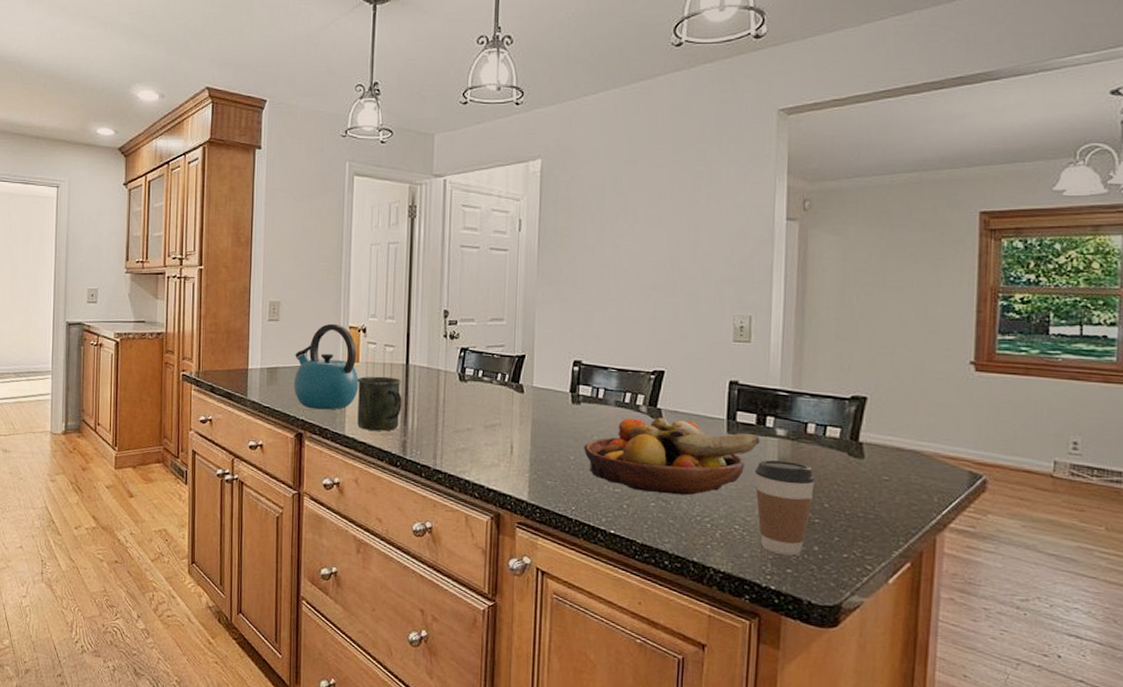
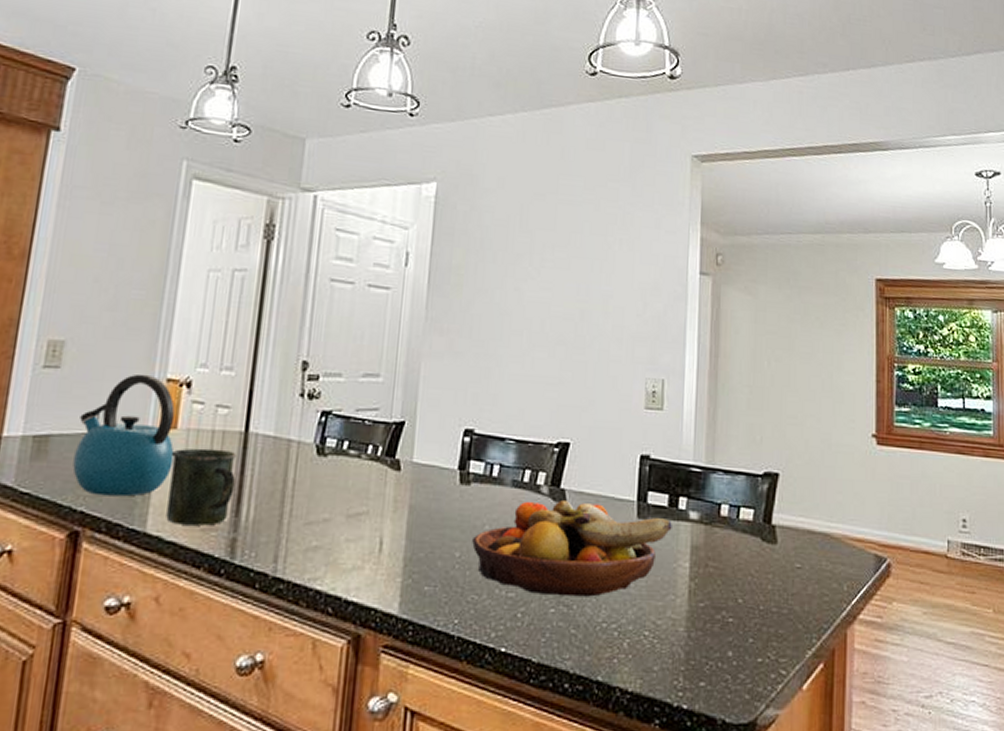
coffee cup: present [754,460,816,556] -> none [666,549,730,665]

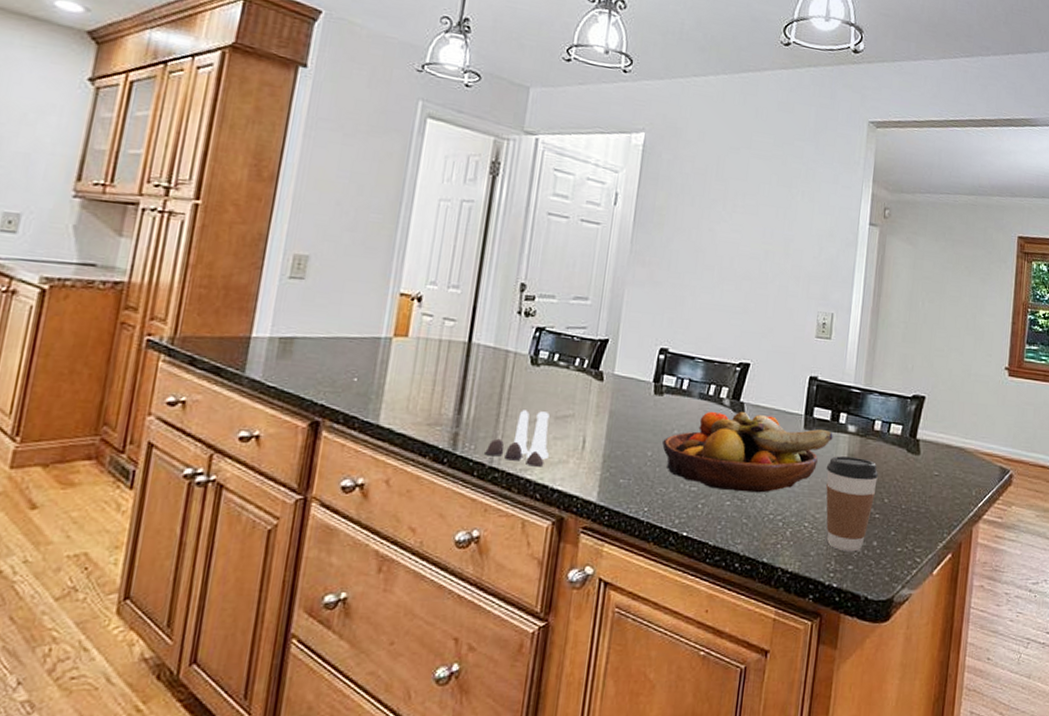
kettle: present [72,373,175,497] -> none [314,287,407,394]
mug: present [166,448,236,526] -> none [397,354,460,421]
salt and pepper shaker set: none [267,508,341,575] -> present [485,410,550,467]
coffee cup: none [666,549,730,665] -> present [826,456,879,552]

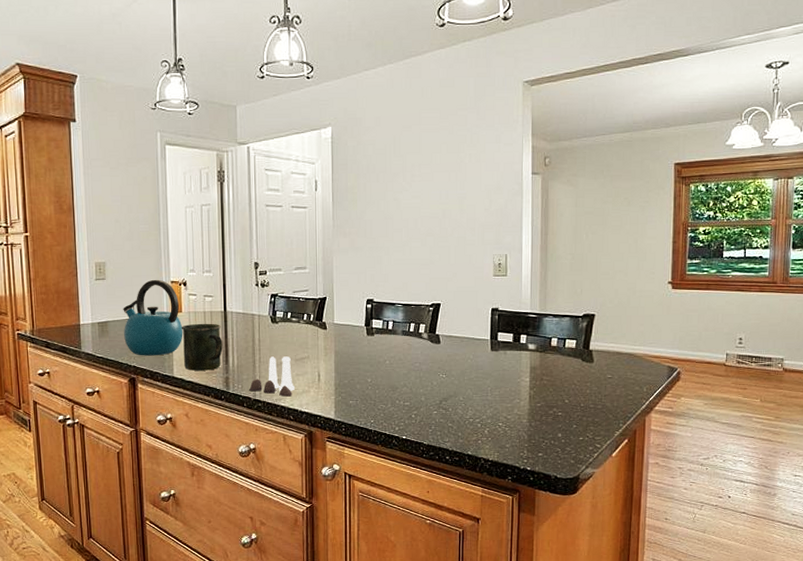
kettle: none [314,287,407,394] -> present [123,279,183,356]
mug: none [397,354,460,421] -> present [182,323,223,371]
fruit bowl: present [662,411,833,493] -> none [378,342,516,403]
coffee cup: present [826,456,879,552] -> none [512,369,559,443]

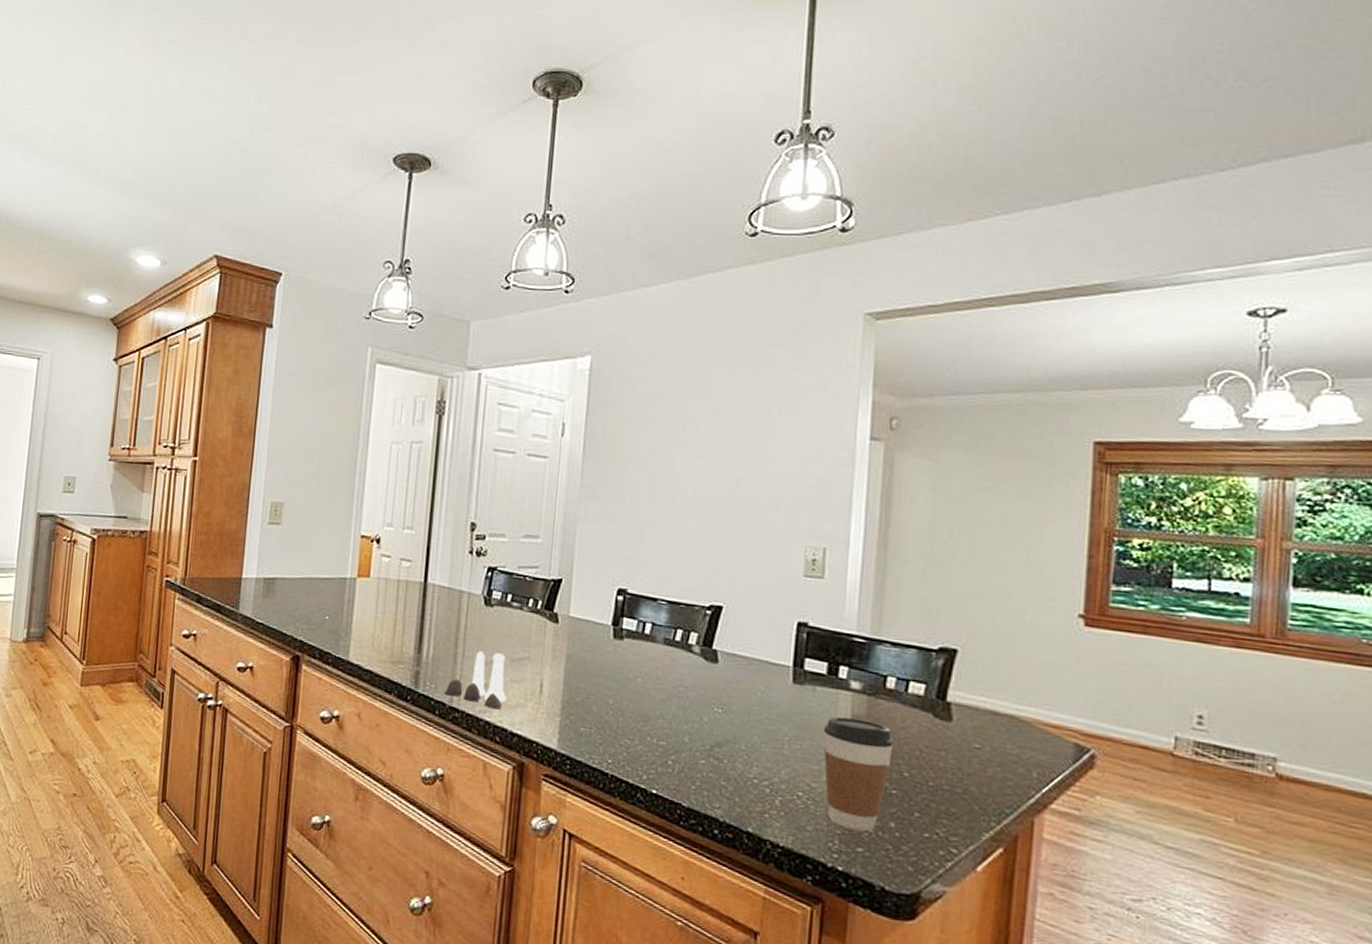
kettle: present [123,279,183,356] -> none [293,530,369,631]
mug: present [182,323,223,371] -> none [364,594,418,659]
coffee cup: none [512,369,559,443] -> present [823,716,895,832]

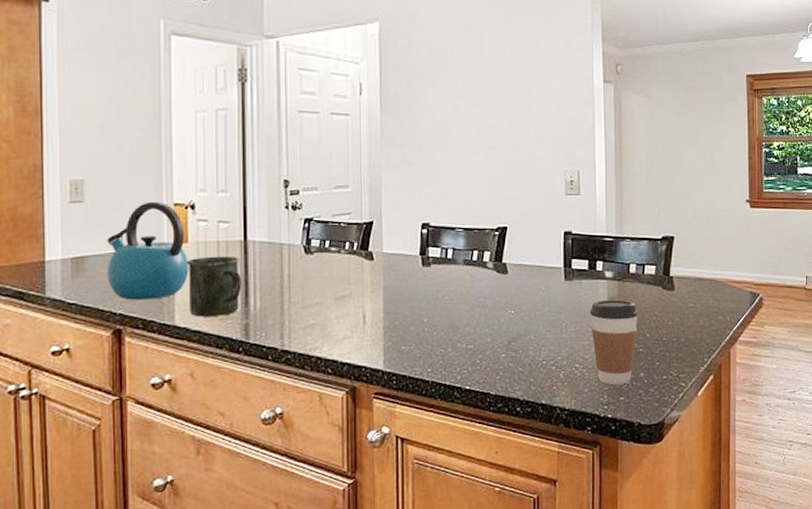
kettle: none [293,530,369,631] -> present [107,201,189,300]
mug: none [364,594,418,659] -> present [187,256,241,317]
salt and pepper shaker set: present [445,651,506,710] -> none [275,294,334,345]

